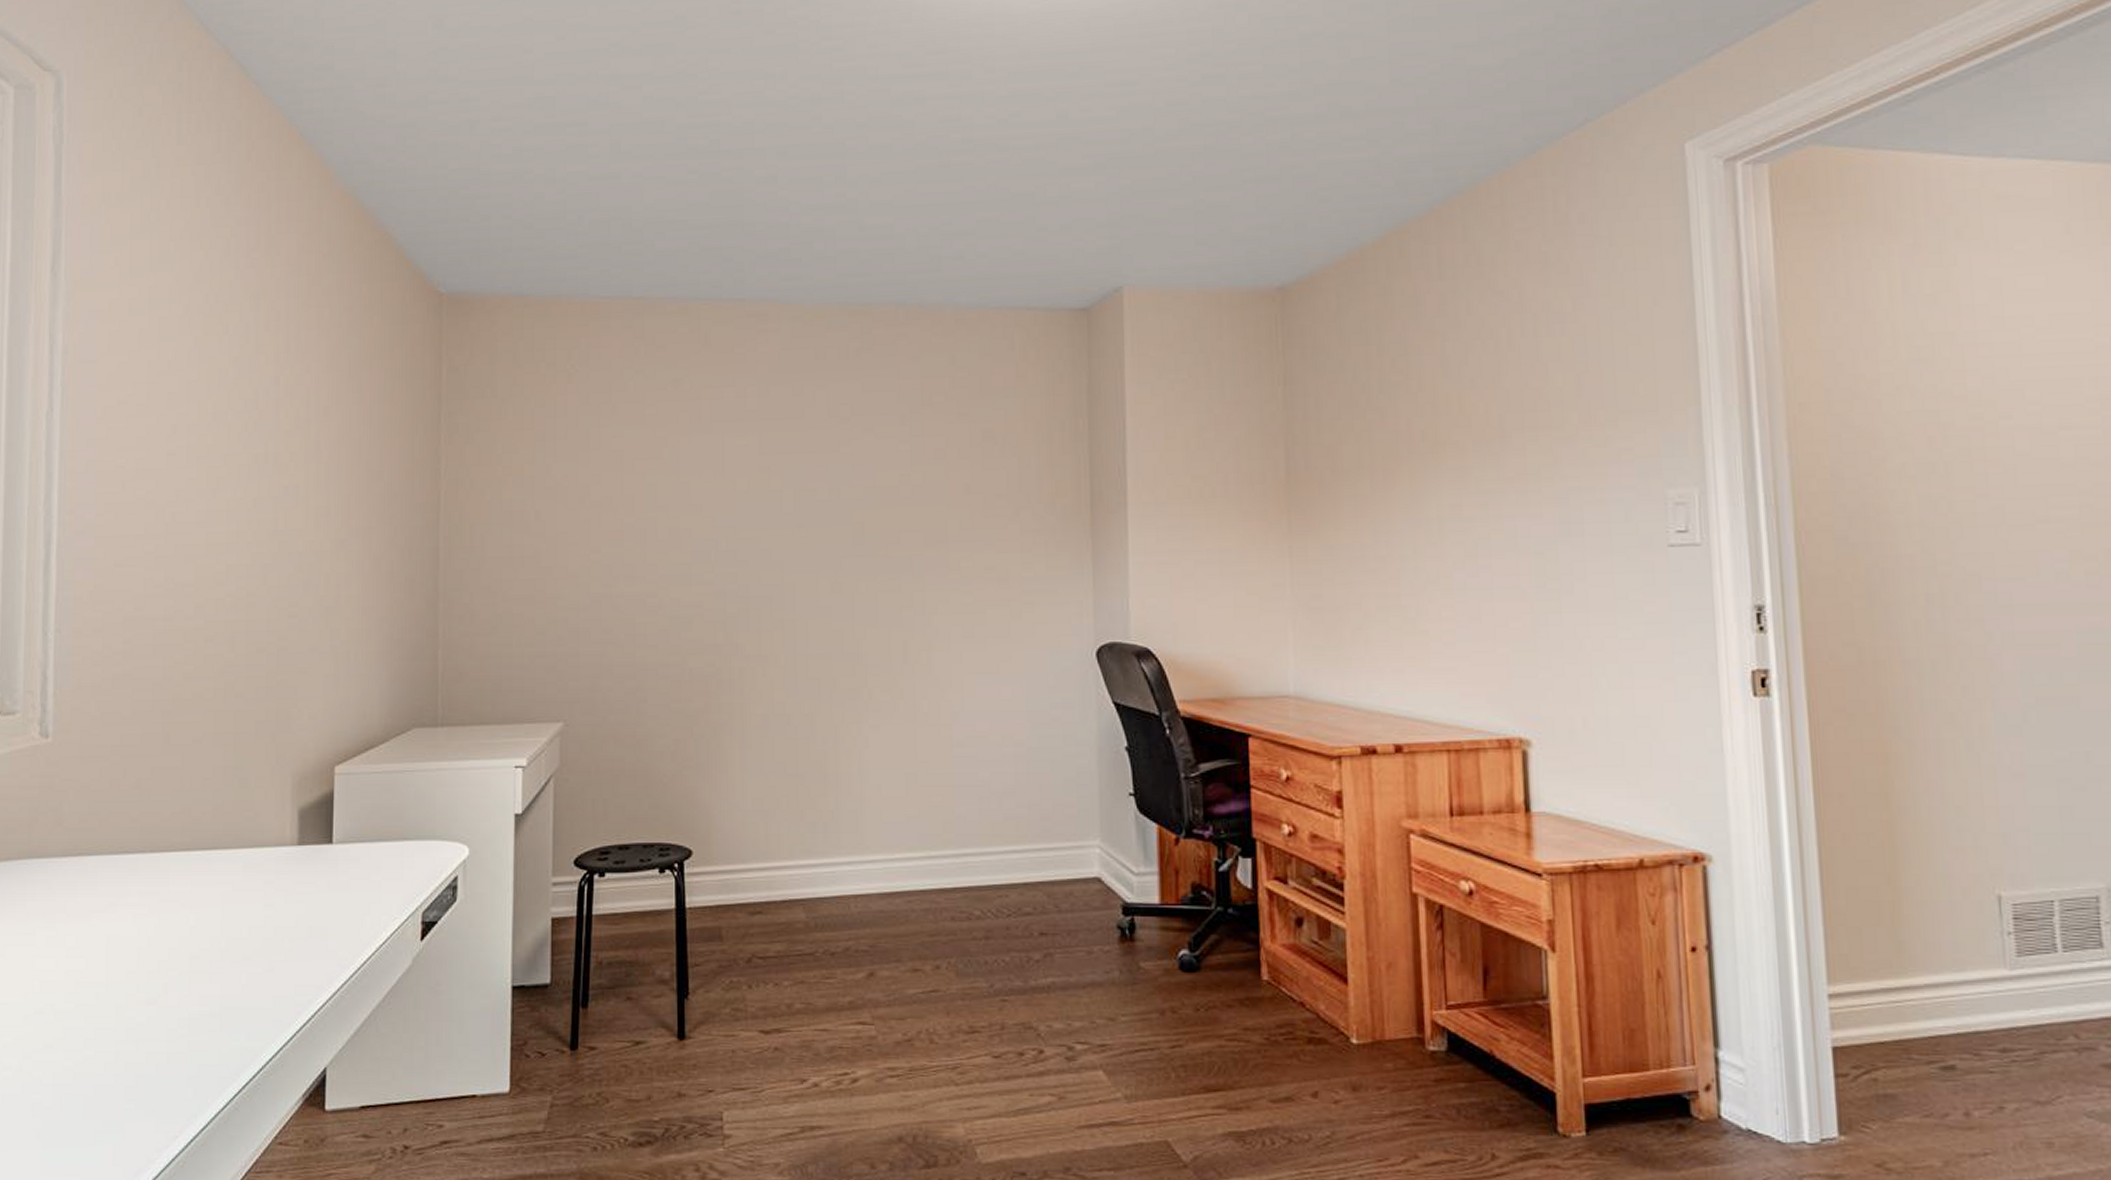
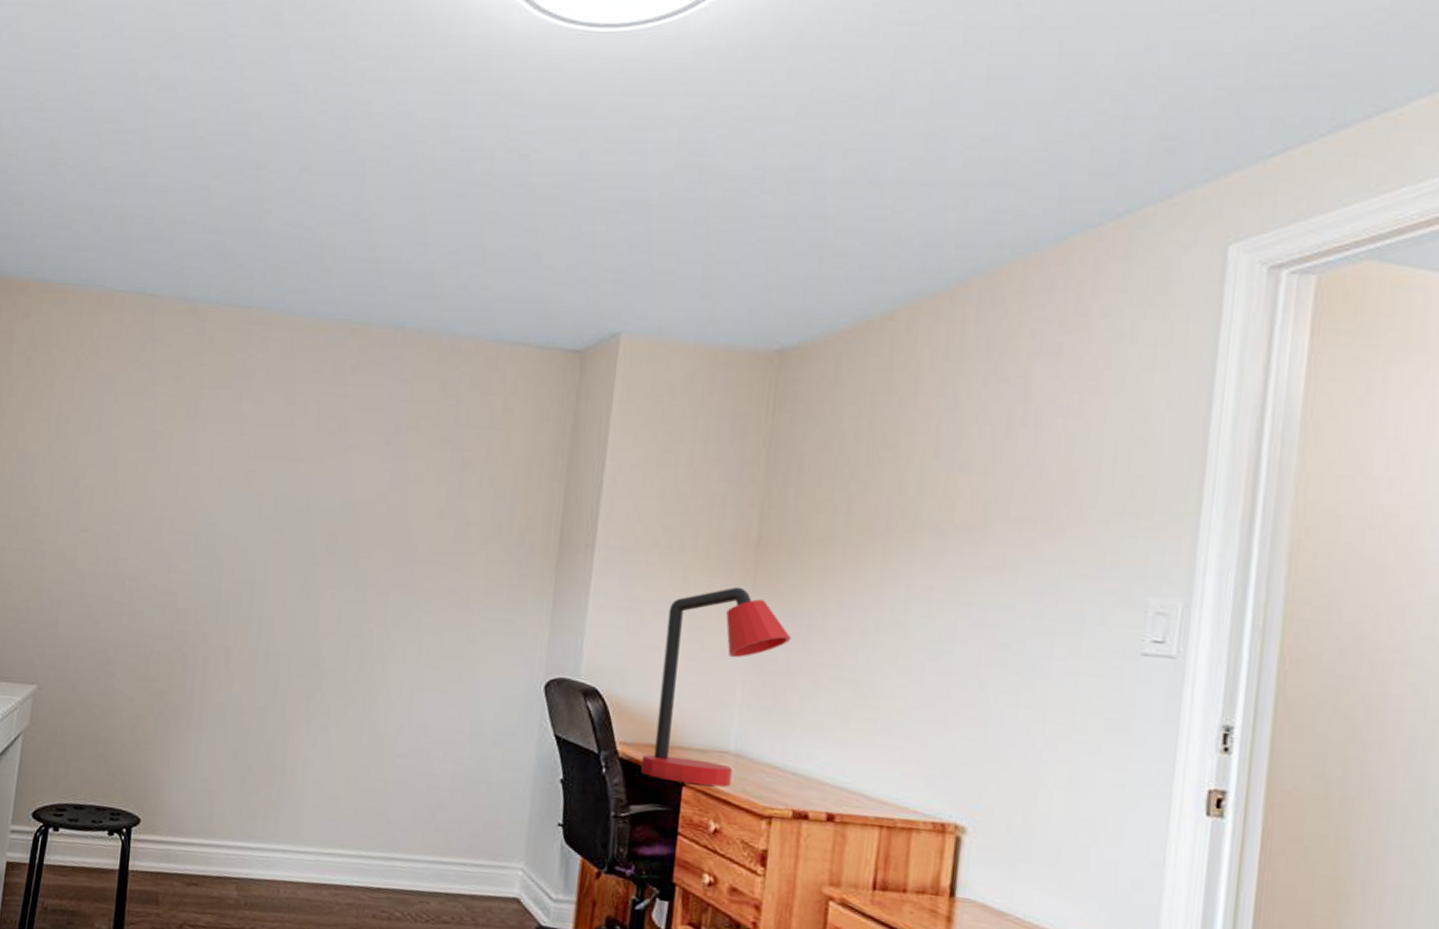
desk lamp: none [1204,527,1333,734] -> present [641,586,791,787]

